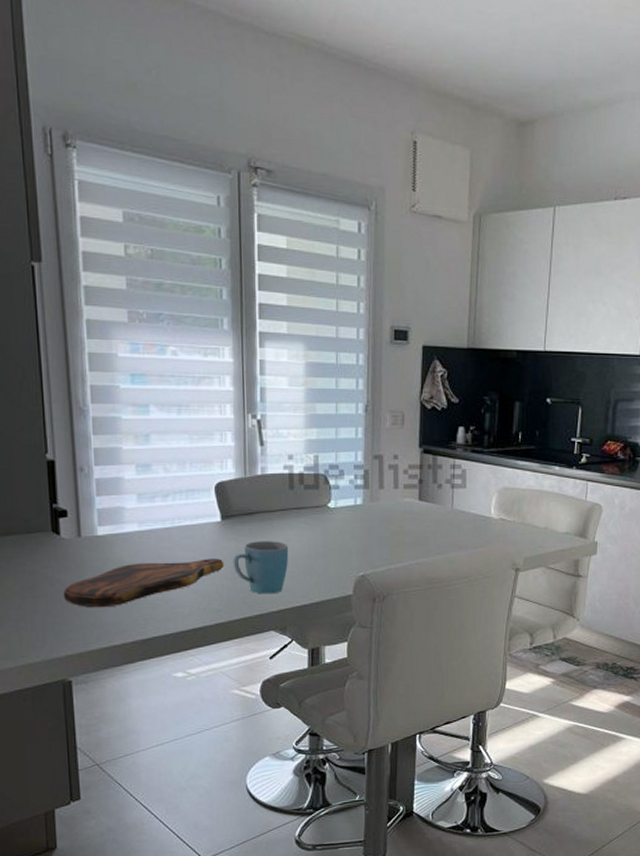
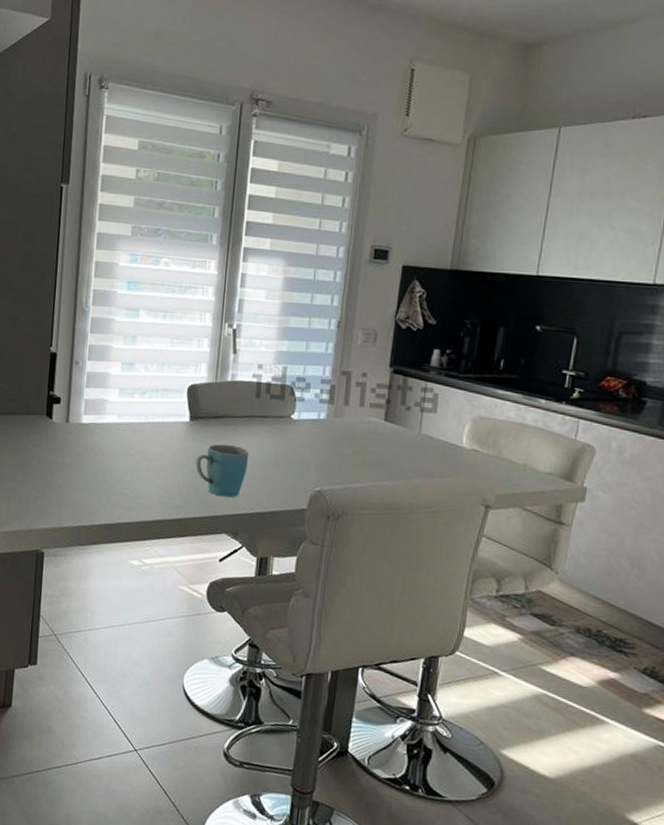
cutting board: present [63,558,224,608] -> none [47,452,188,490]

